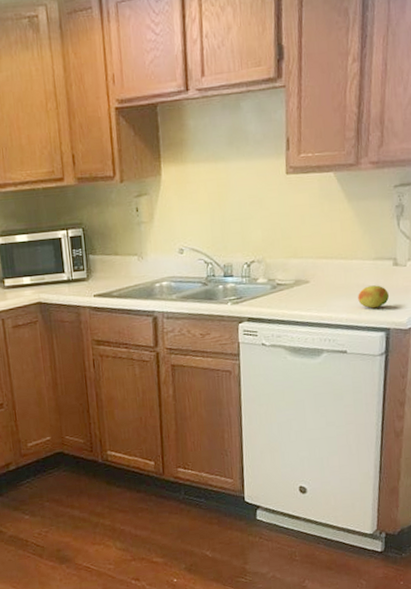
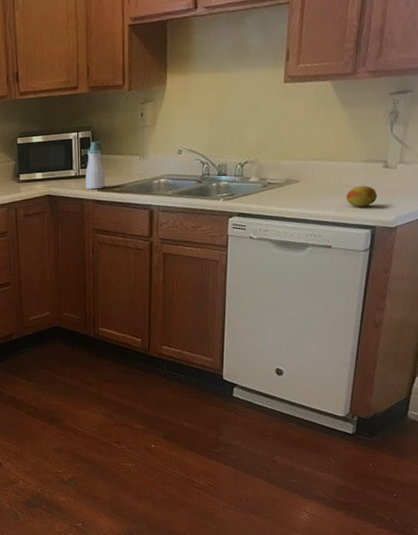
soap bottle: none [79,240,102,296] -> present [85,141,105,190]

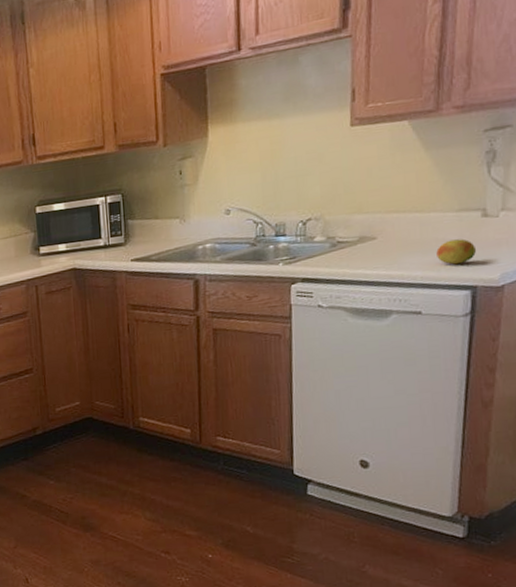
soap bottle: present [85,141,105,190] -> none [116,205,140,260]

